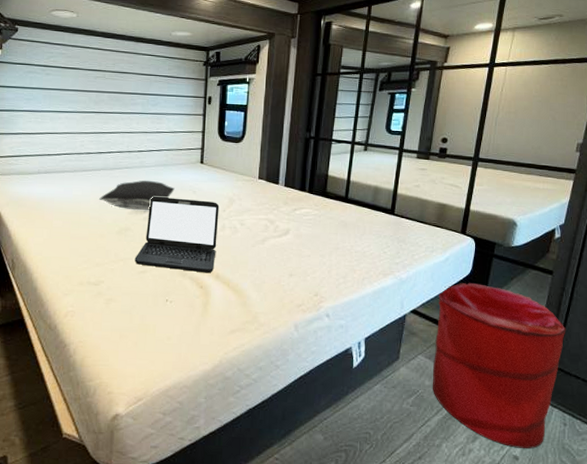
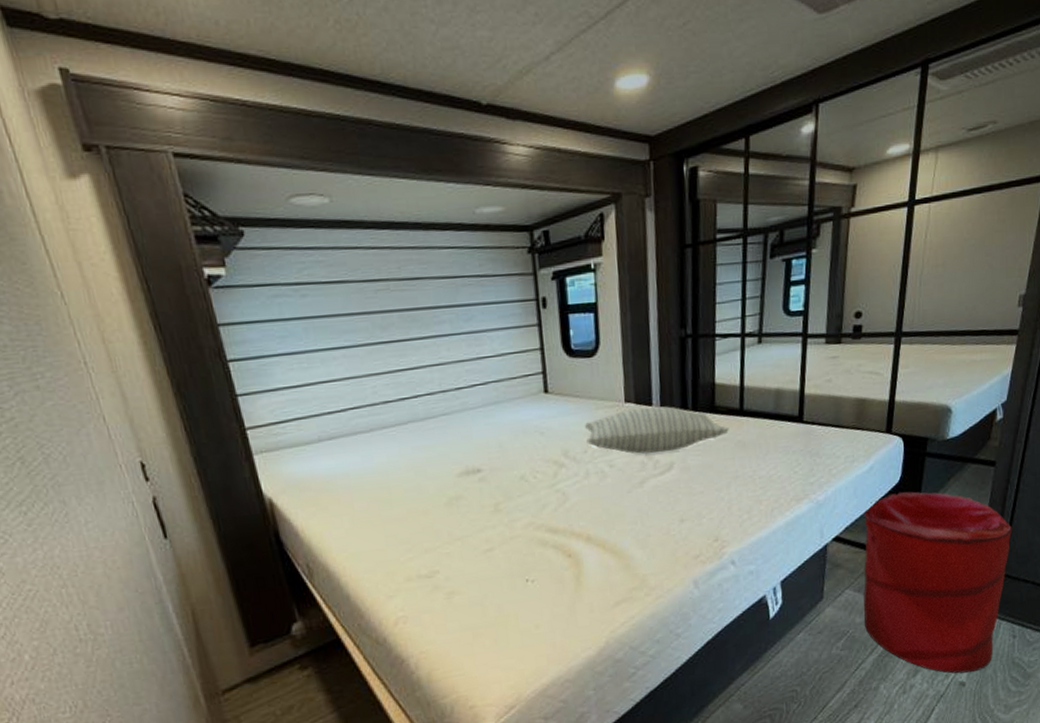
pillow: present [99,180,175,211] -> none [413,426,515,471]
laptop: present [134,196,220,273] -> none [475,442,583,542]
pillow: none [226,184,335,221] -> present [584,406,729,455]

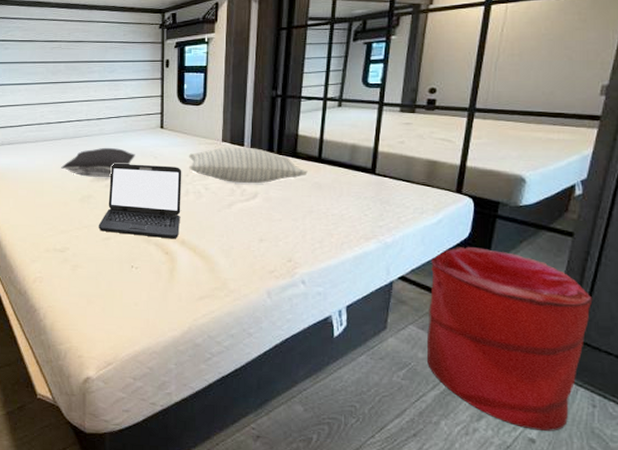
pillow: none [413,426,515,471] -> present [61,147,135,178]
laptop: none [475,442,583,542] -> present [98,163,182,239]

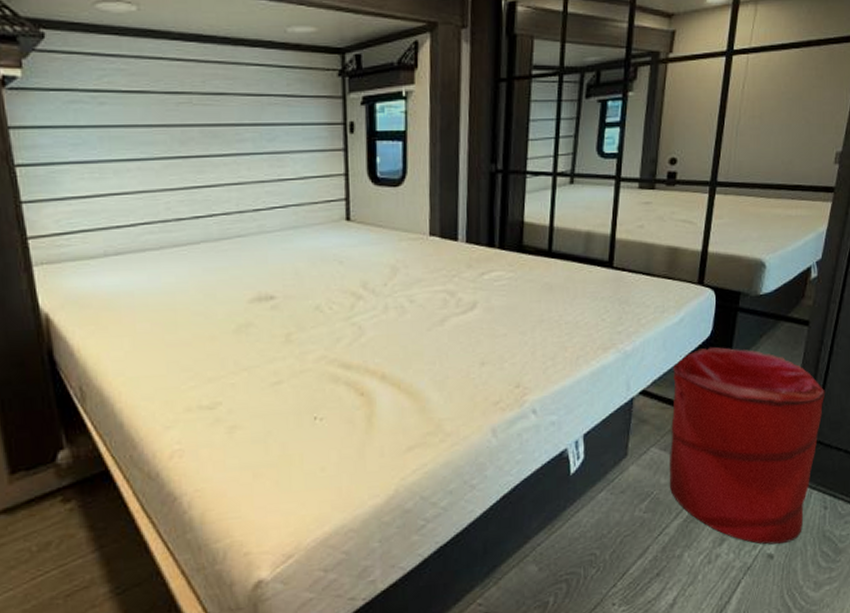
pillow: present [61,147,135,178] -> none [203,251,312,297]
laptop: present [98,163,182,239] -> none [263,273,379,375]
pillow: present [188,147,308,184] -> none [385,241,536,291]

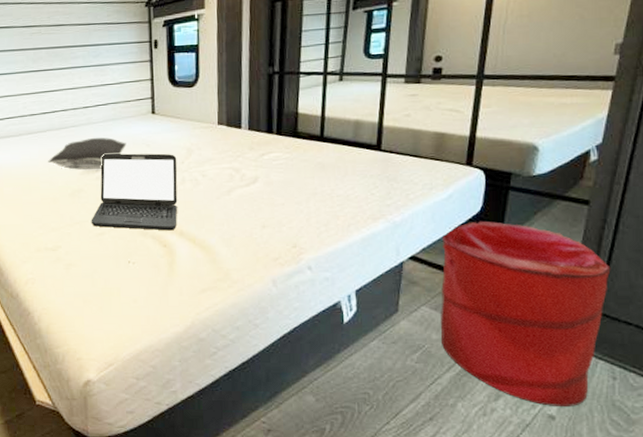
pillow: none [203,251,312,297] -> present [48,137,127,171]
laptop: none [263,273,379,375] -> present [91,153,178,231]

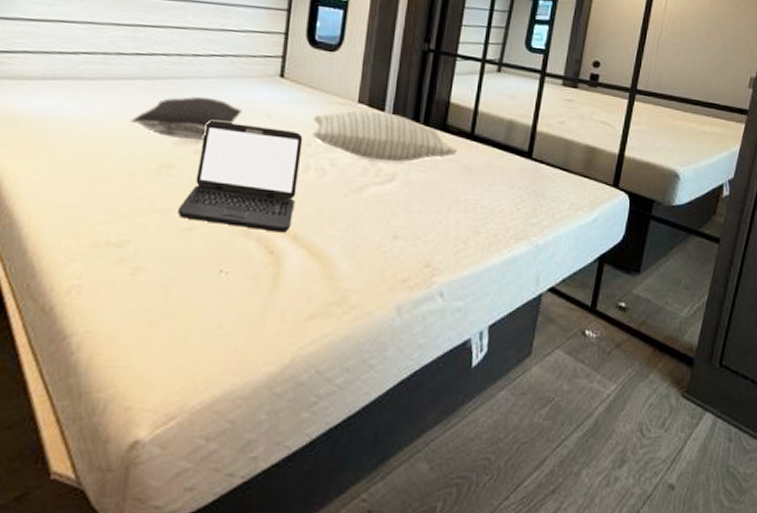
pillow: none [182,129,310,168] -> present [312,110,457,162]
laundry hamper: present [441,221,611,406] -> none [572,251,734,474]

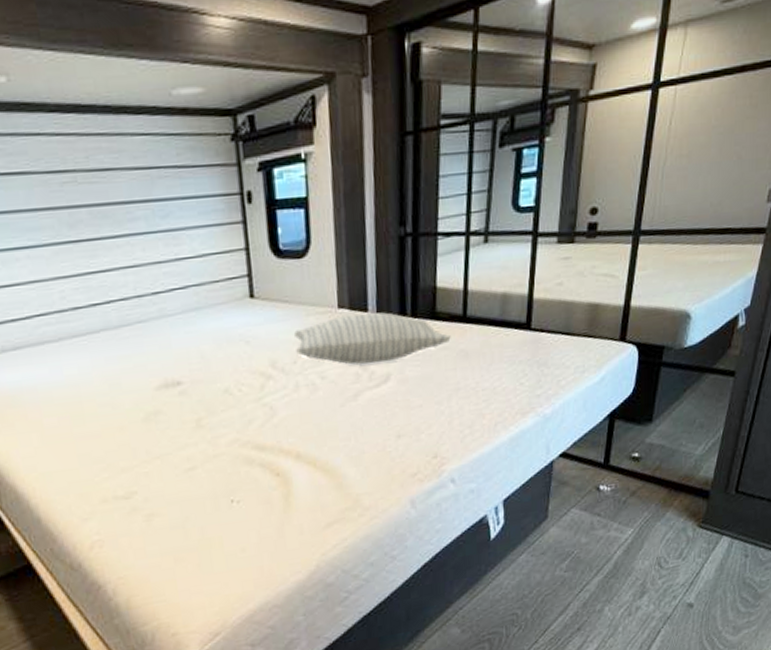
pillow: present [131,96,242,140] -> none [106,335,218,384]
laptop: present [177,120,303,233] -> none [176,352,292,460]

